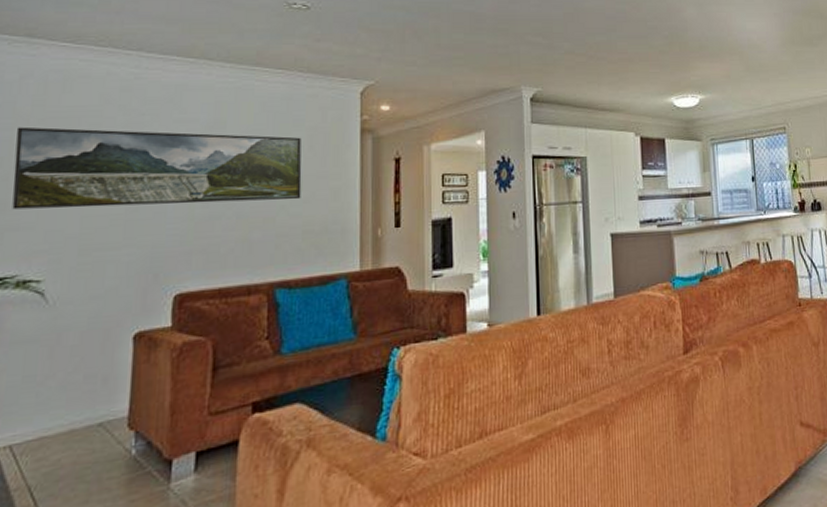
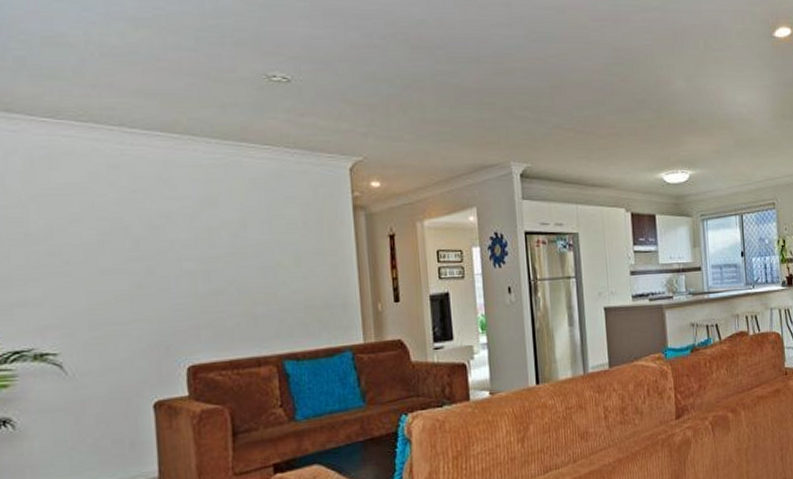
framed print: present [12,126,302,210] -> none [11,204,300,286]

